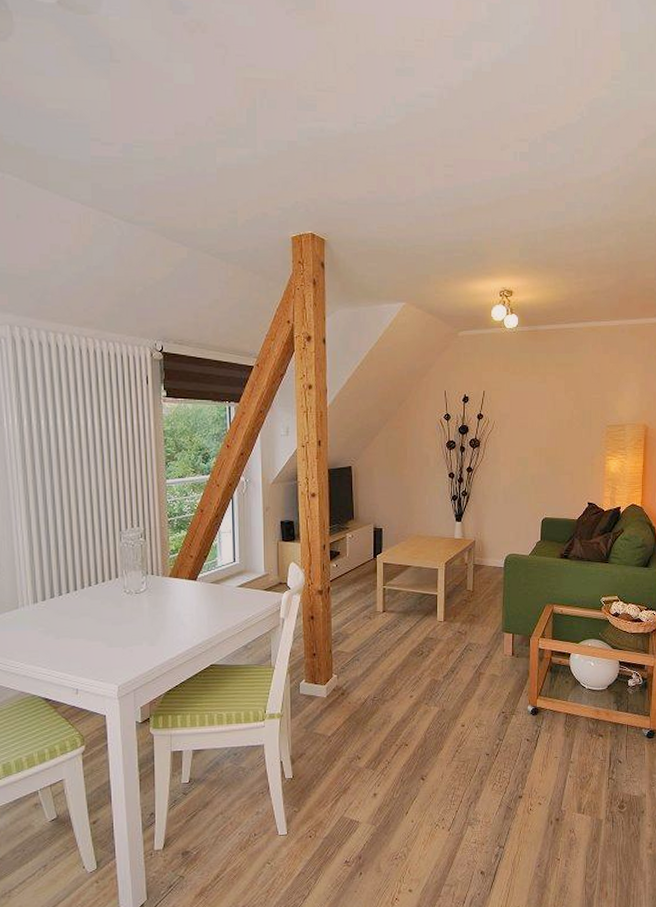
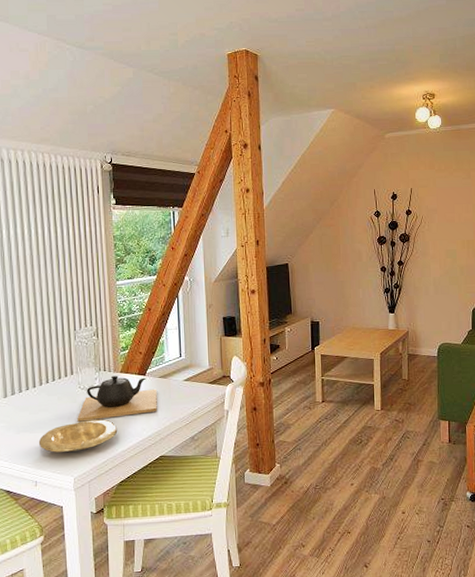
plate: none [79,624,166,659] -> present [38,419,118,452]
teapot: none [122,580,209,628] -> present [77,375,157,422]

